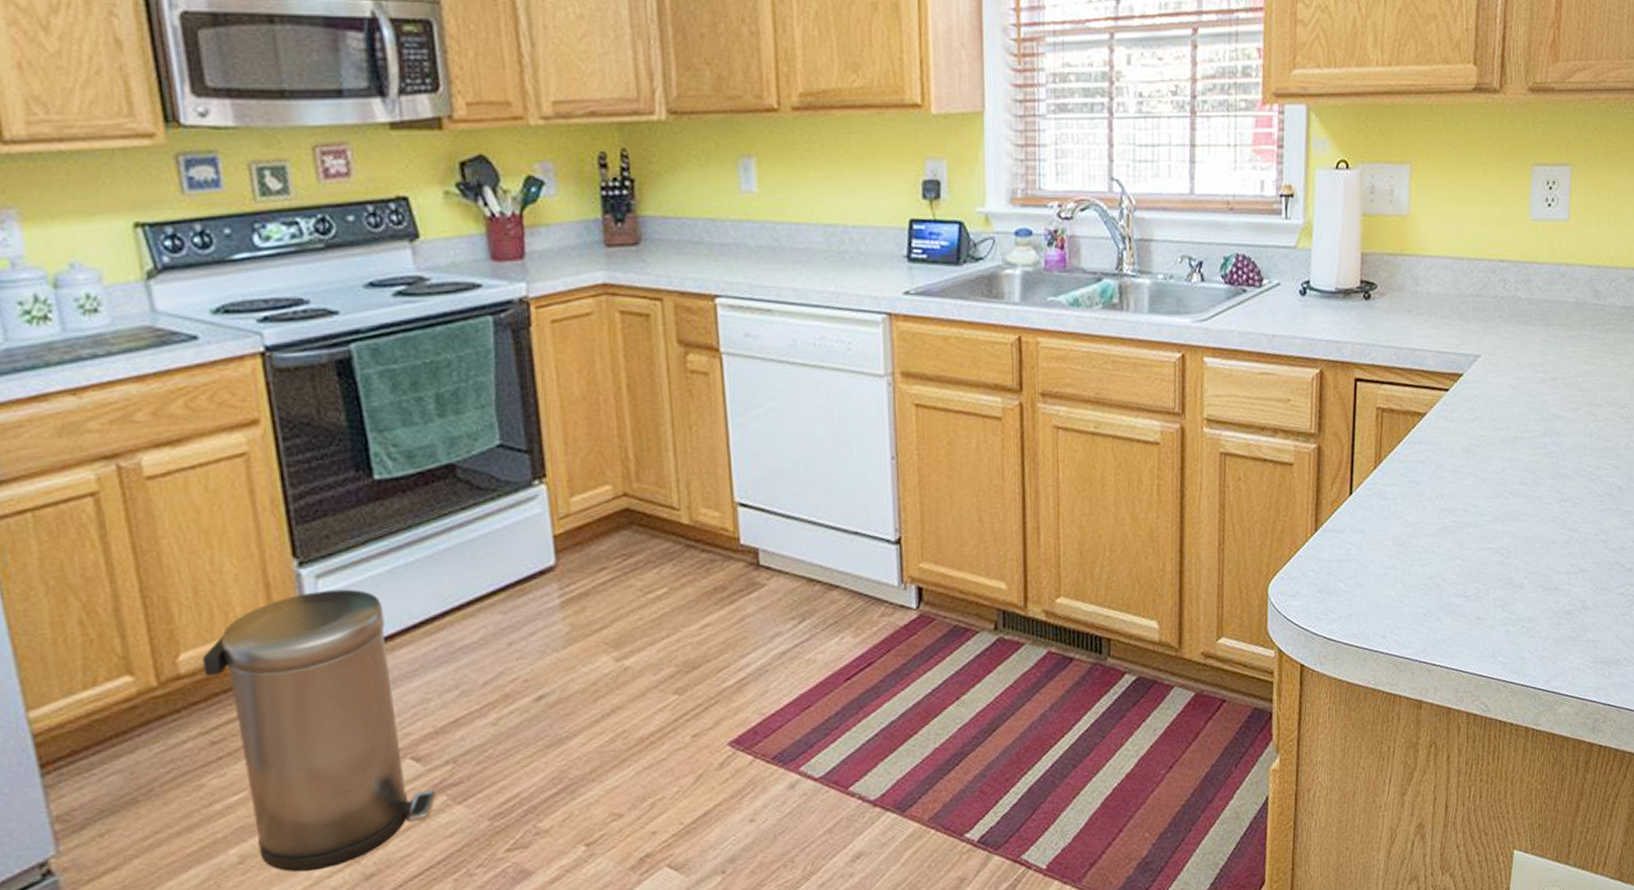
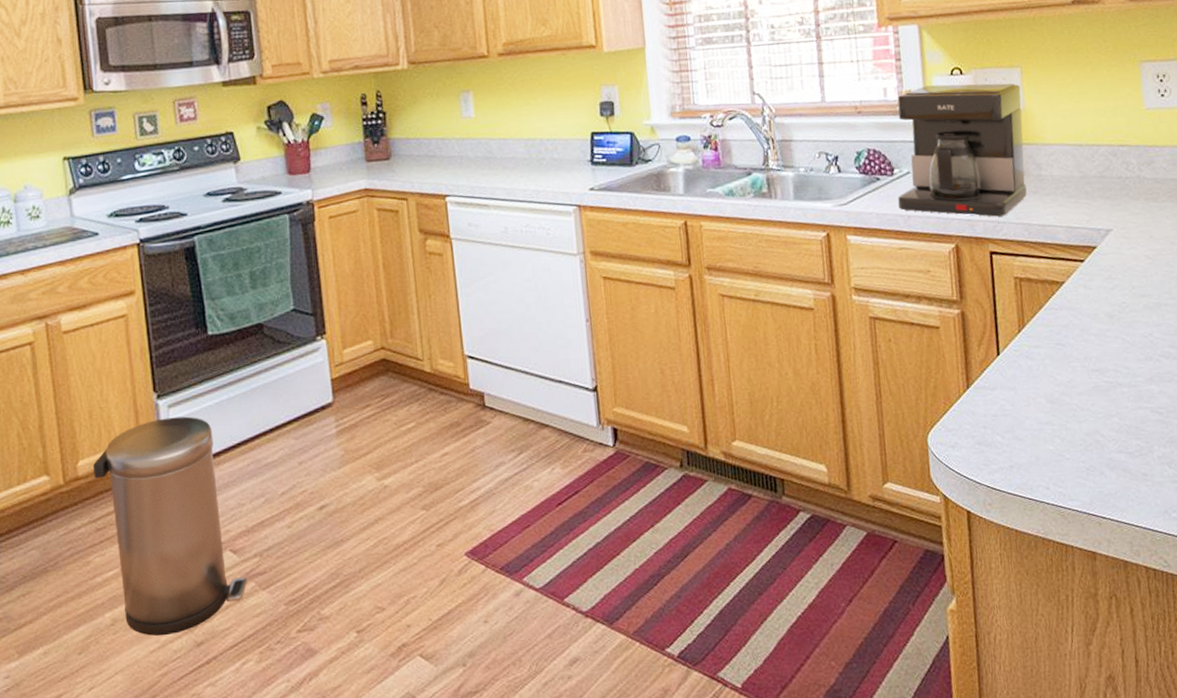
coffee maker: none [1264,180,1408,339] -> present [897,83,1027,217]

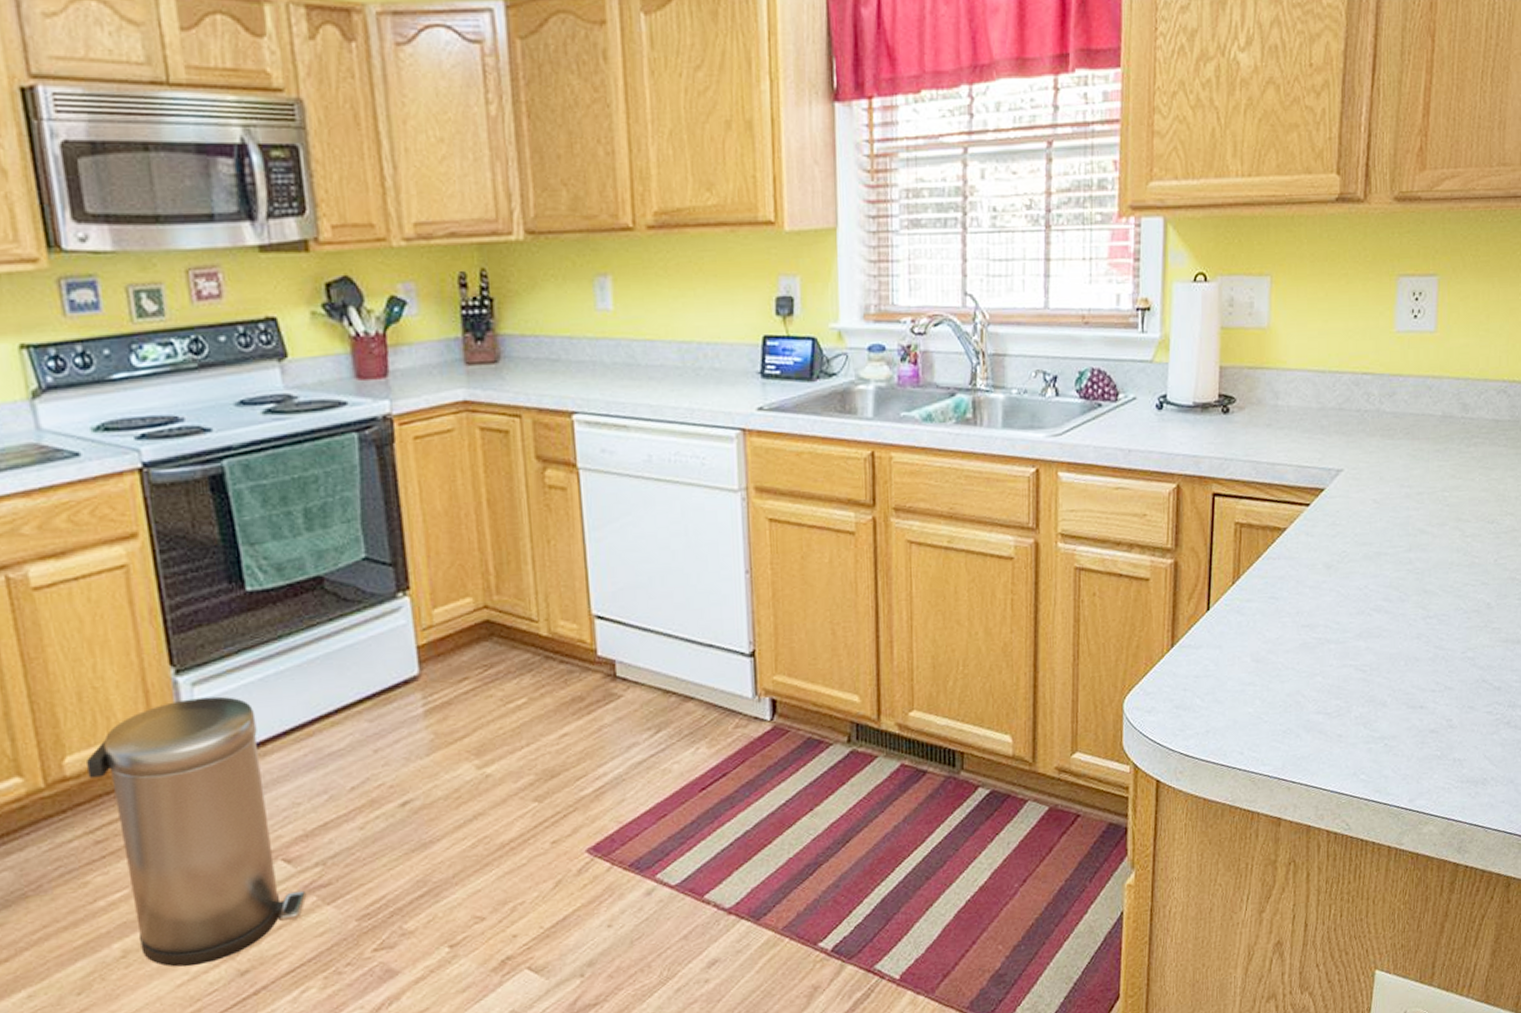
coffee maker: present [897,83,1027,217] -> none [1120,293,1268,453]

